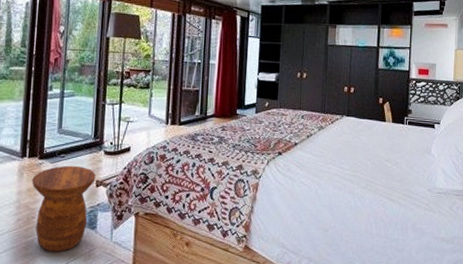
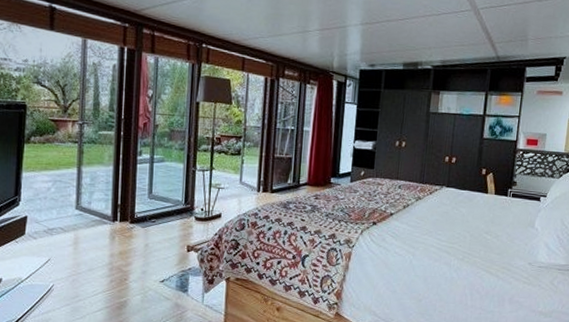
side table: present [32,165,96,252] -> none [123,230,187,313]

